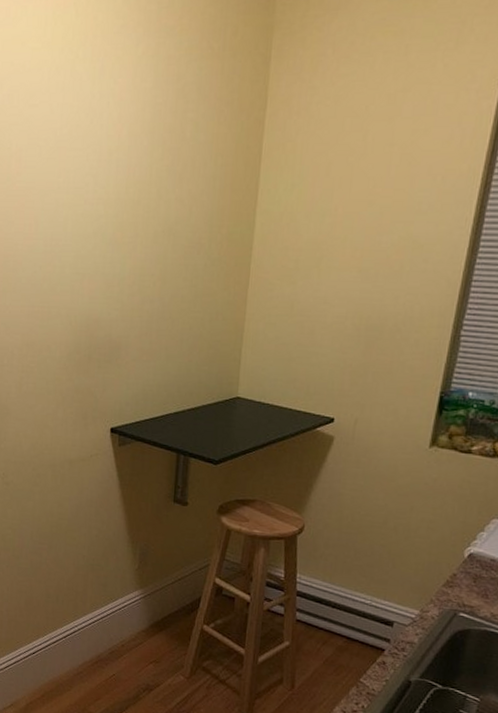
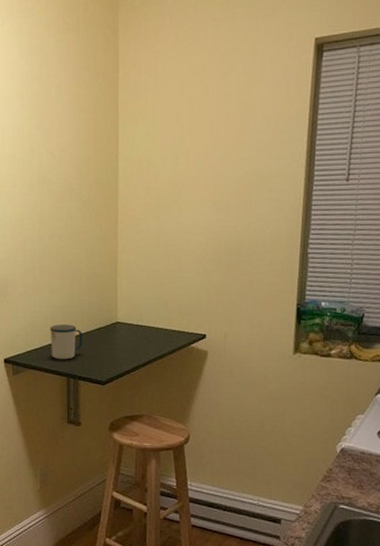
mug: none [162,395,198,434] -> present [50,324,83,360]

